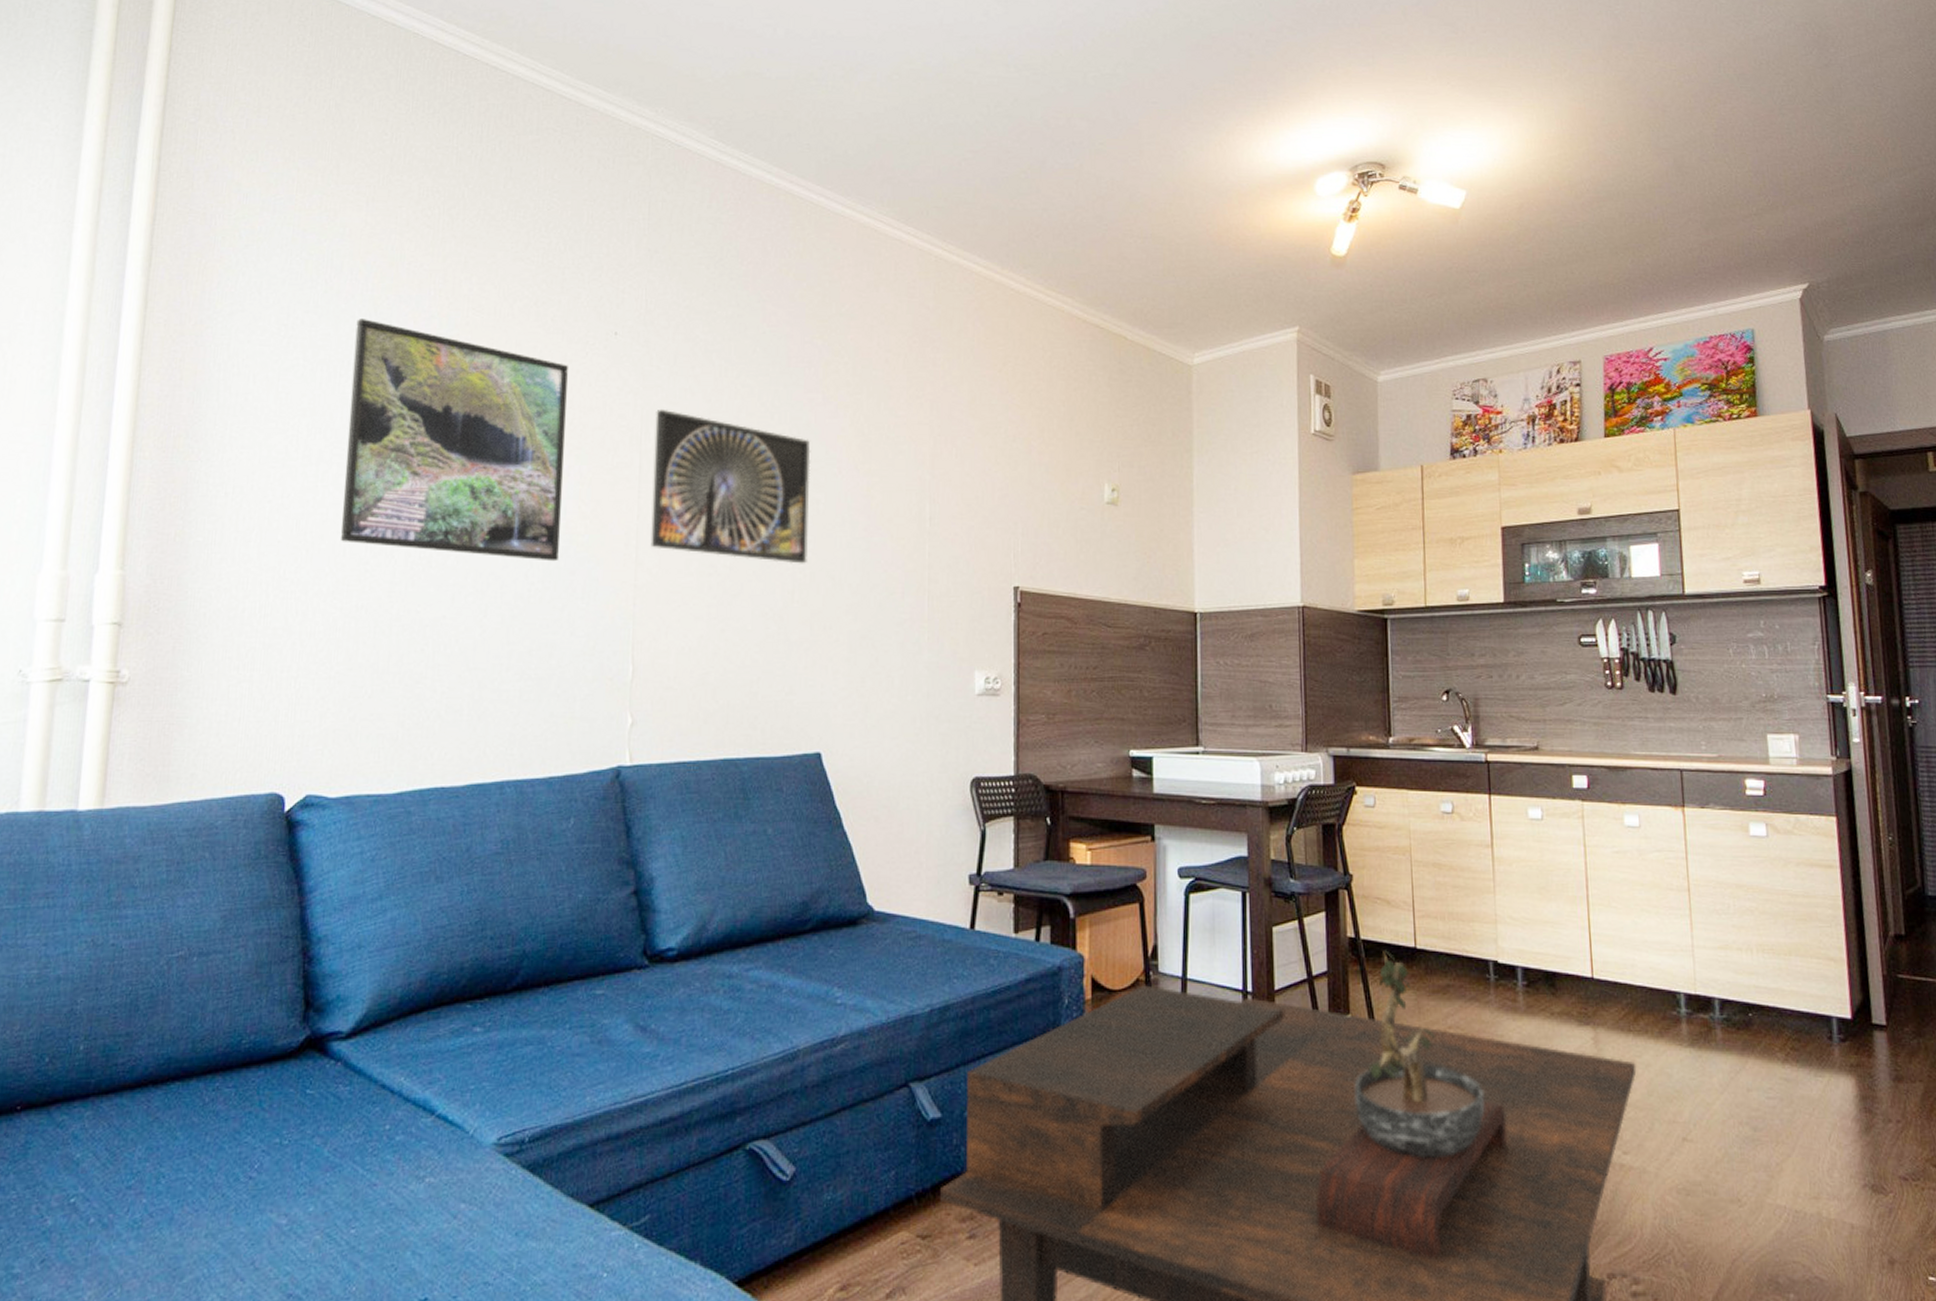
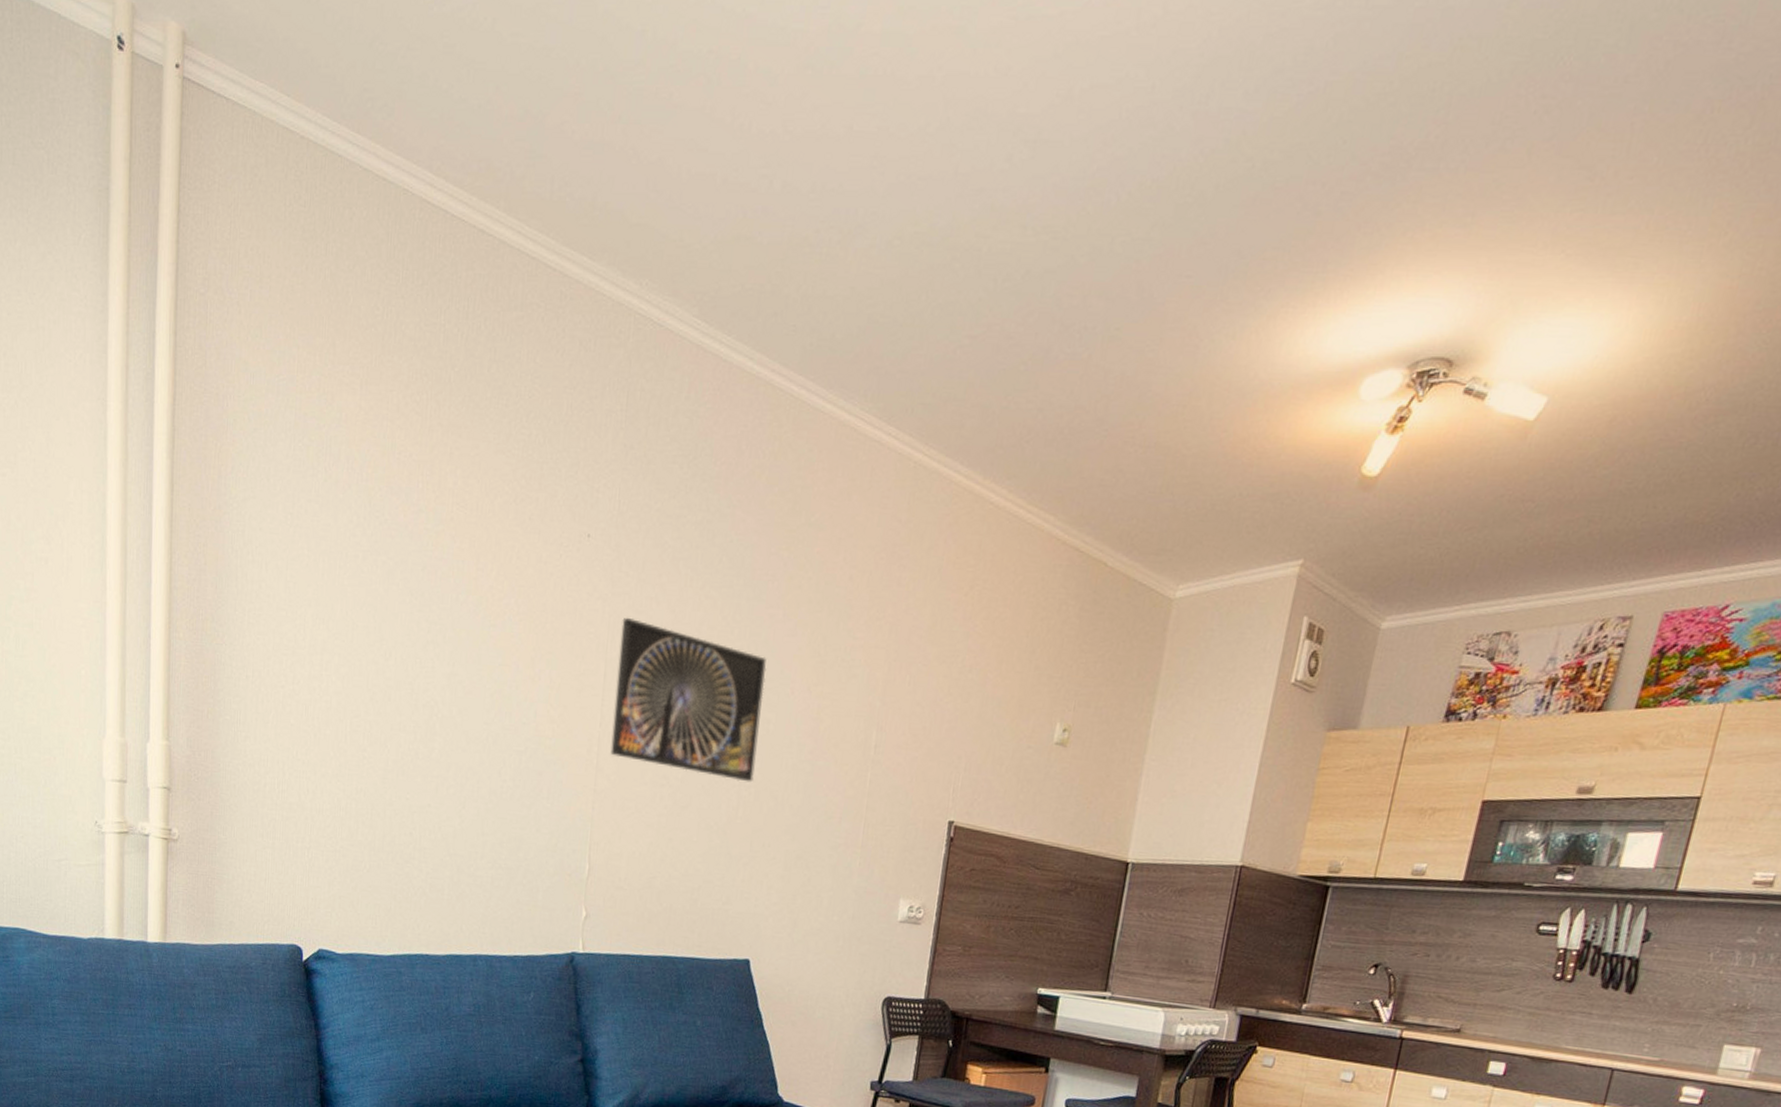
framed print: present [341,319,568,562] -> none [343,510,543,762]

